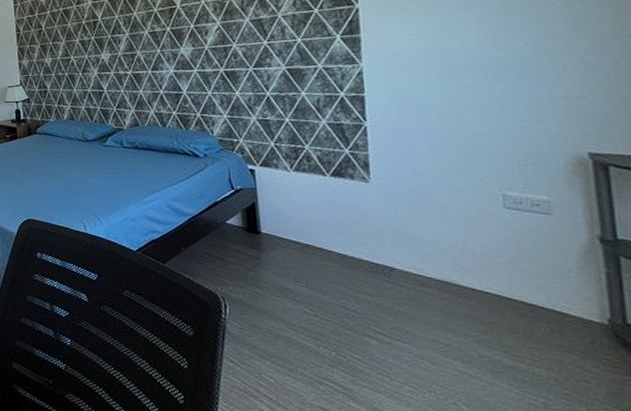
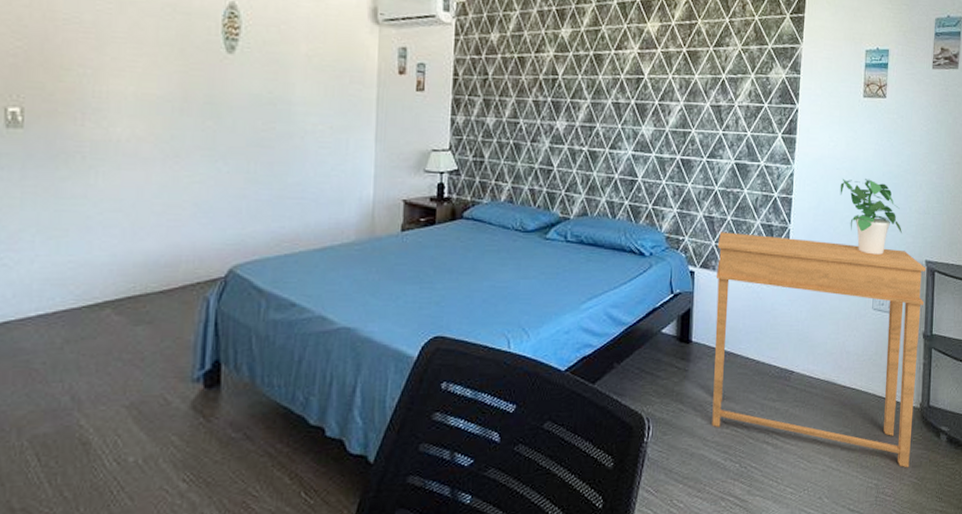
side table: none [277,132,601,393] -> present [712,232,926,468]
potted plant: none [431,68,540,149] -> present [840,178,902,255]

